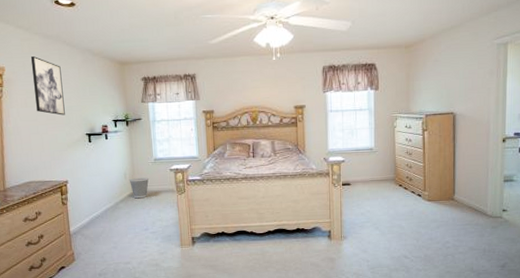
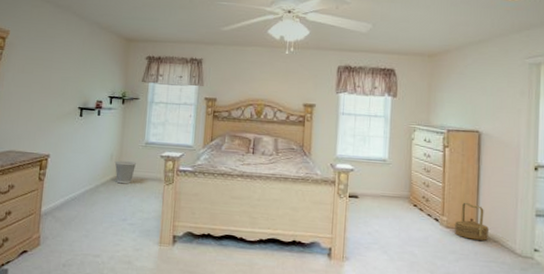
wall art: present [31,56,65,115] -> none [33,23,66,86]
basket: none [434,177,465,208] -> present [454,202,490,241]

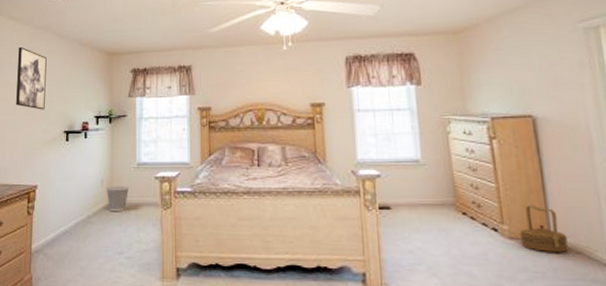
wall art: none [33,23,66,86] -> present [16,47,47,110]

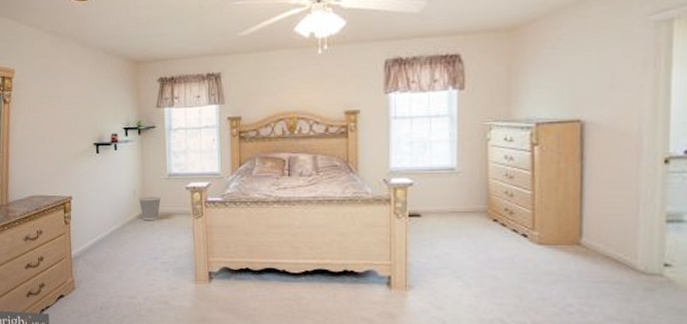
wall art: present [16,47,47,110] -> none [41,57,73,122]
basket: present [519,205,568,252] -> none [548,211,599,257]

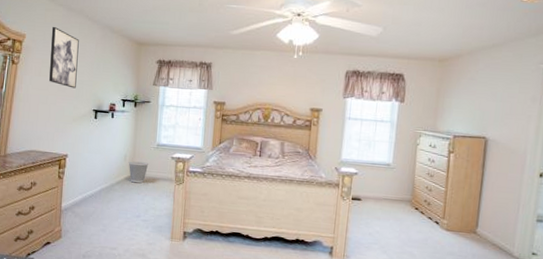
wall art: none [41,57,73,122] -> present [49,27,79,89]

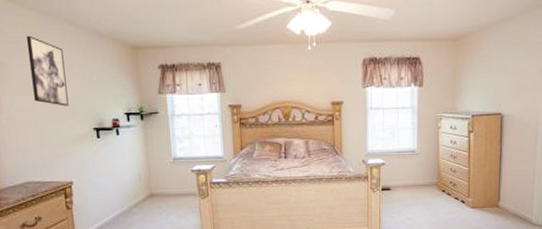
wastebasket: present [128,161,149,183] -> none [144,179,168,203]

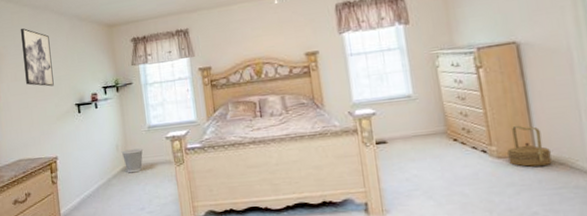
wastebasket: none [144,179,168,203] -> present [121,148,144,173]
basket: none [478,182,510,216] -> present [506,125,552,167]

